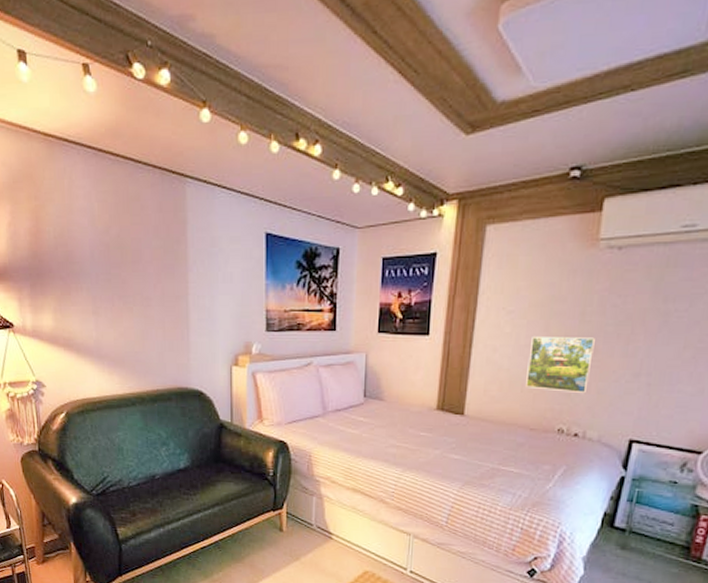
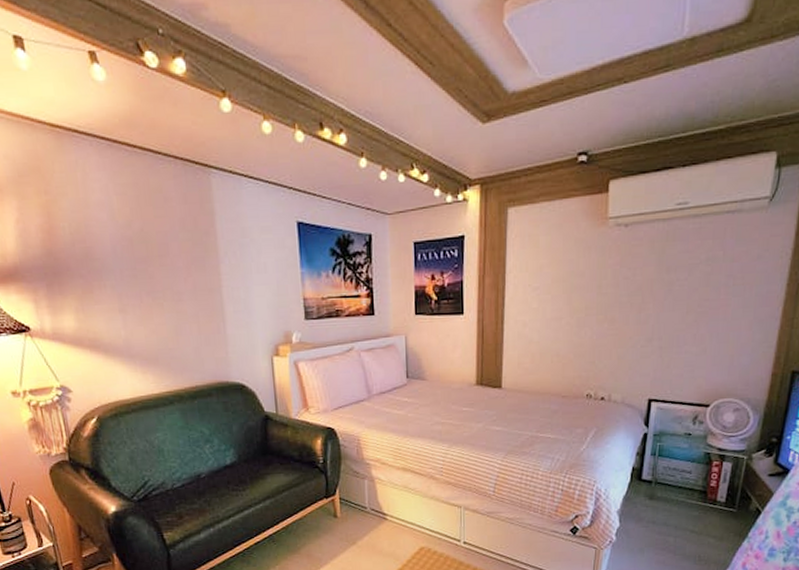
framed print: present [526,337,595,394] -> none [555,308,612,361]

